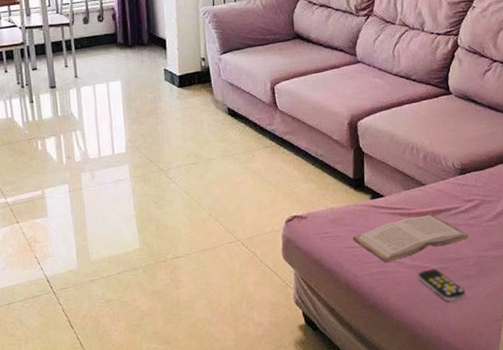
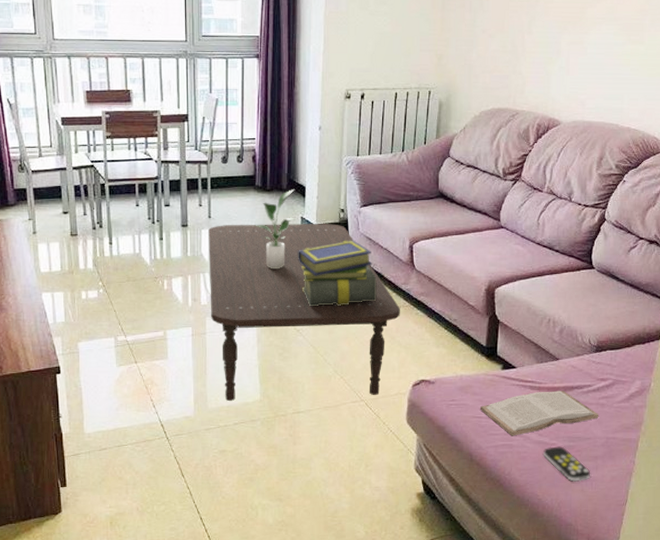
coffee table: none [76,73,268,253] -> present [208,224,400,402]
potted plant: none [120,43,160,122] -> present [255,189,297,270]
stack of books: none [163,86,244,155] -> present [297,240,377,307]

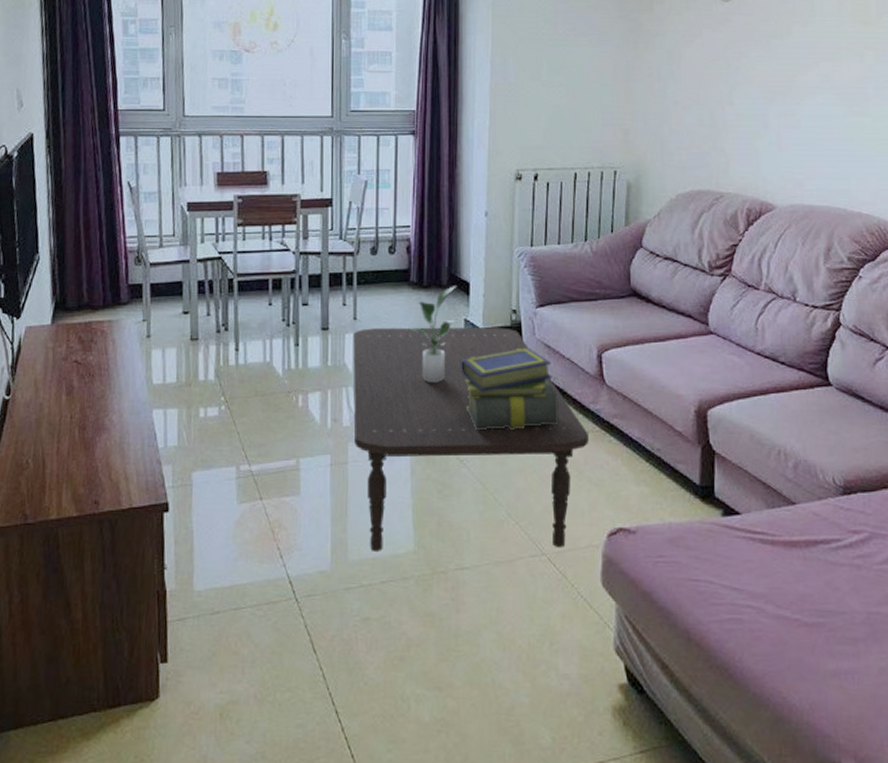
book: present [480,391,599,436] -> none [697,546,855,608]
remote control: present [543,446,591,482] -> none [784,623,851,674]

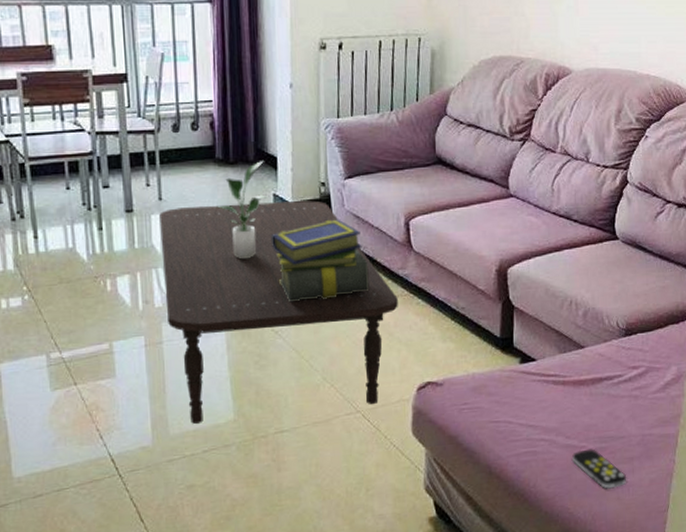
remote control: none [784,623,851,674] -> present [572,449,627,489]

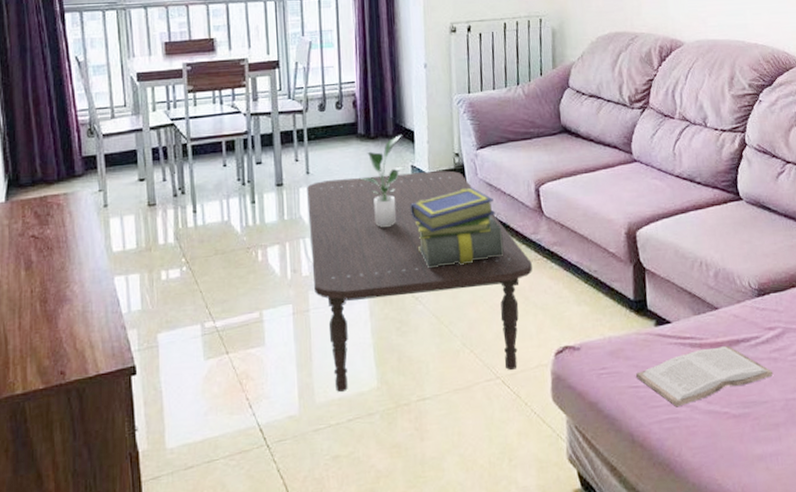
book: none [498,383,633,442] -> present [636,346,774,407]
remote control: present [572,449,627,489] -> none [715,415,775,458]

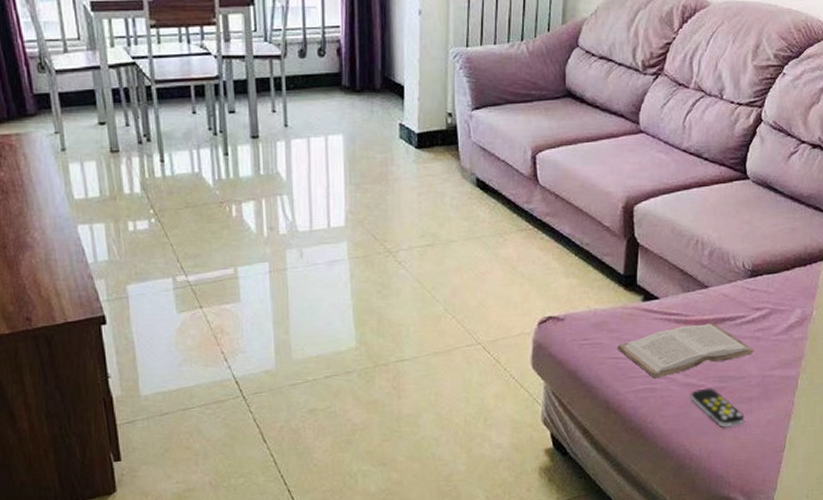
coffee table: present [307,170,533,393] -> none [285,131,522,351]
potted plant: present [359,135,407,228] -> none [342,89,394,189]
stack of books: present [409,187,504,269] -> none [396,150,494,233]
remote control: none [715,415,775,458] -> present [691,388,745,428]

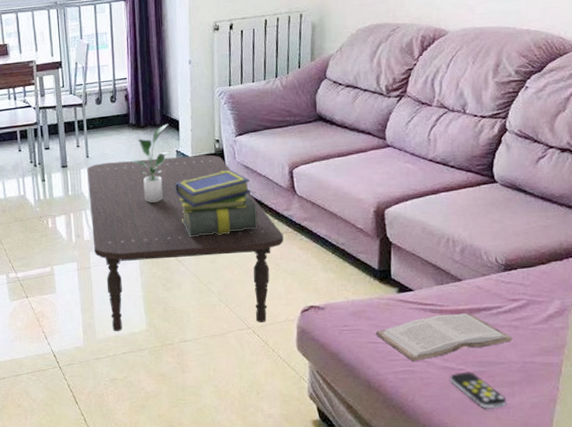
coffee table: none [285,131,522,351] -> present [87,155,284,332]
potted plant: none [342,89,394,189] -> present [131,124,172,203]
stack of books: none [396,150,494,233] -> present [174,169,258,238]

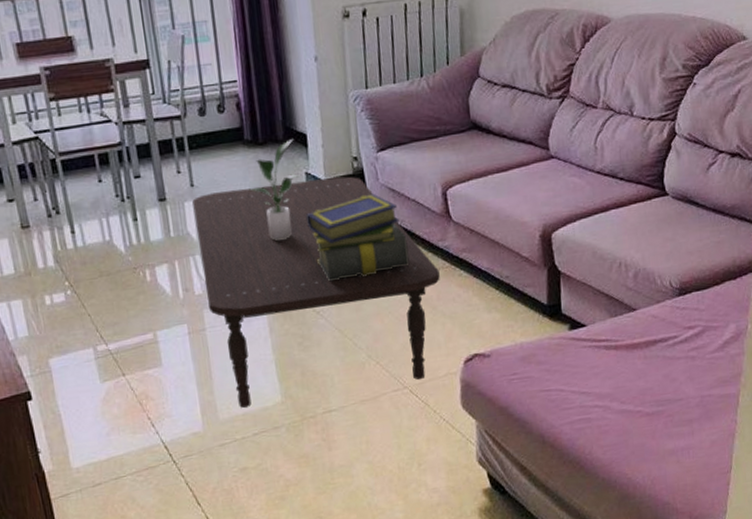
book: present [376,313,513,362] -> none [548,346,690,408]
remote control: present [450,372,507,409] -> none [628,413,687,453]

